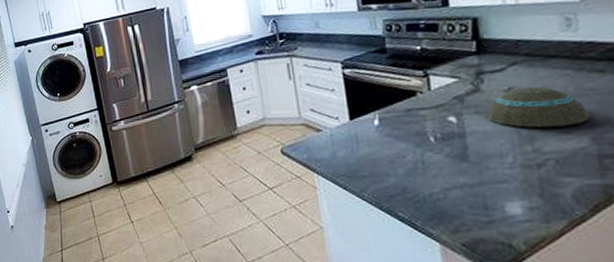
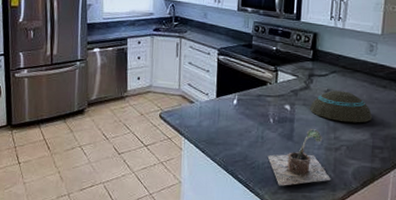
plant: none [435,141,539,222] -> present [267,128,331,186]

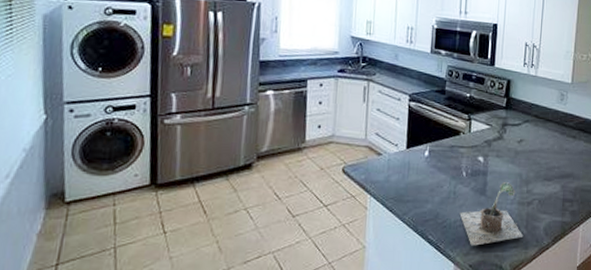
bowl: present [309,90,373,123] -> none [502,141,563,175]

